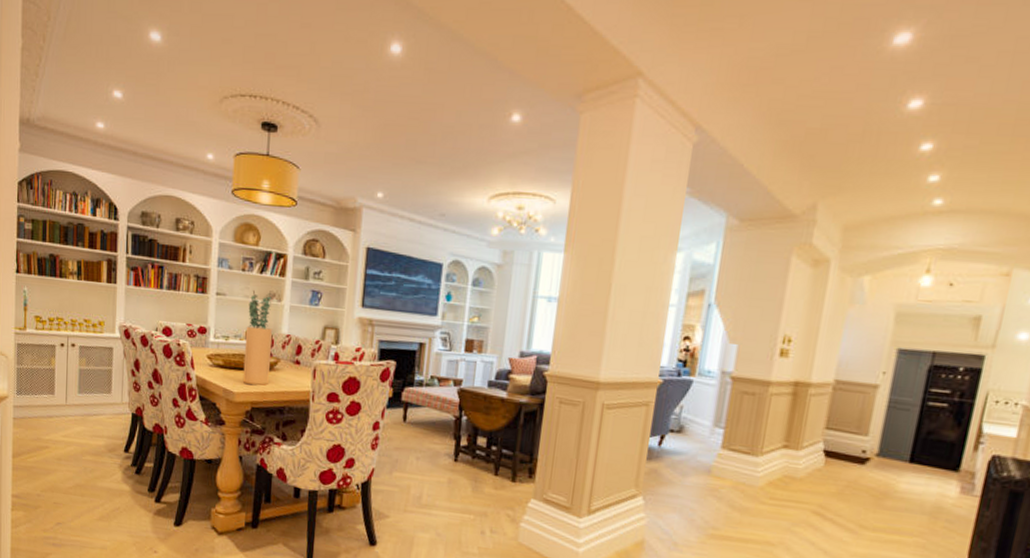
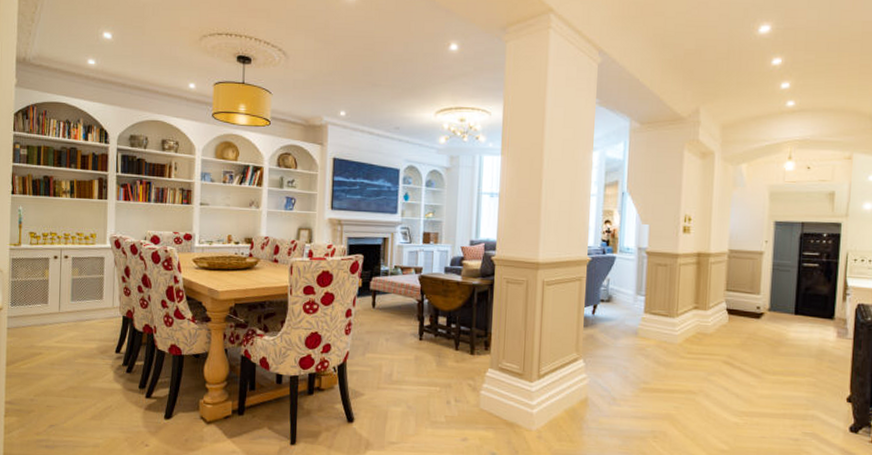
vase: present [242,290,273,386] -> none [226,199,253,284]

